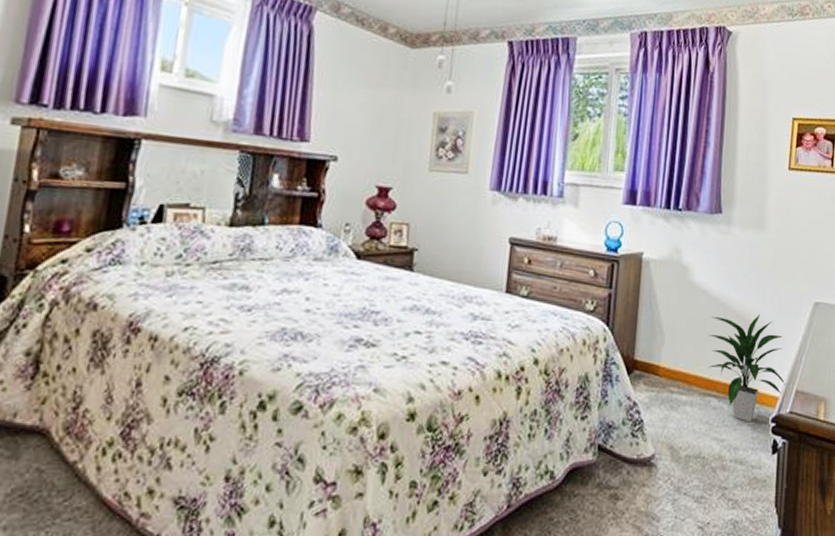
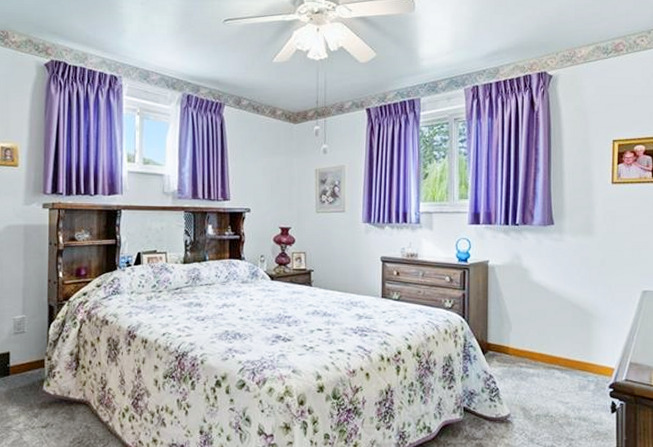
indoor plant: present [708,314,786,422] -> none [548,303,620,389]

